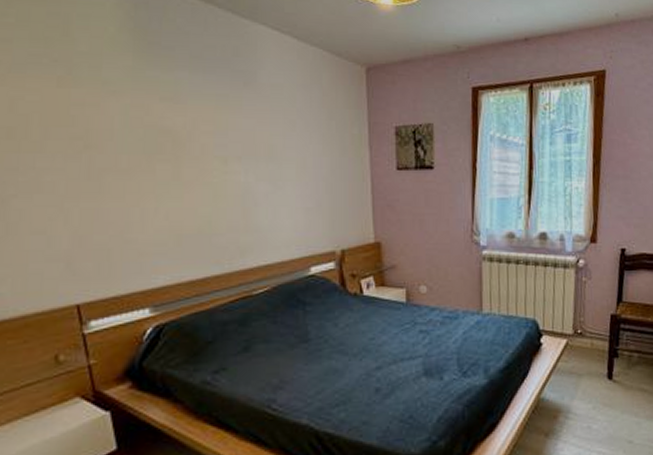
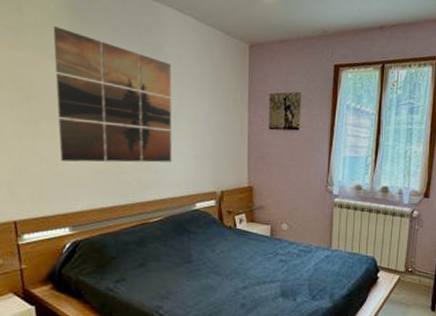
wall art: none [114,54,277,226] -> present [53,25,172,163]

